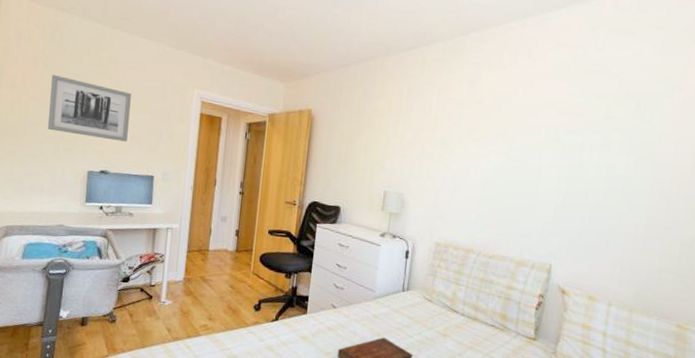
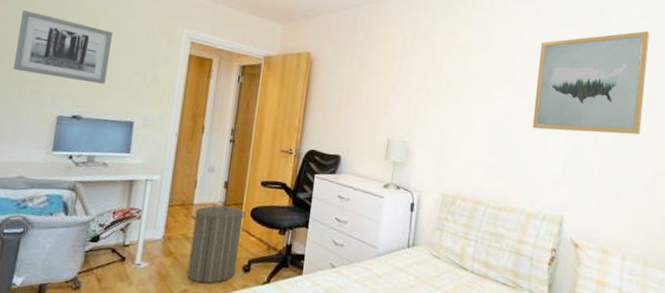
laundry hamper: none [205,247,255,320] -> present [187,201,246,284]
wall art: none [524,82,648,187] -> present [532,30,650,135]

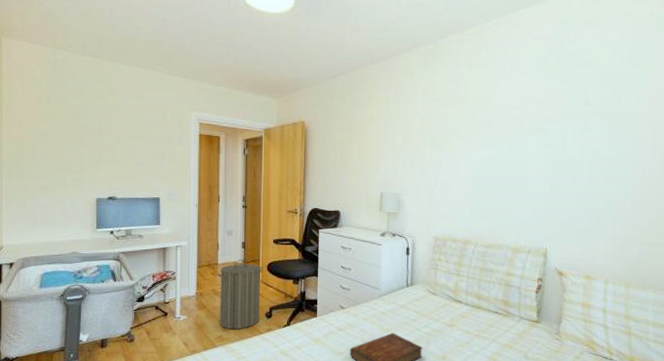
wall art: present [13,10,113,84] -> none [54,110,132,168]
wall art: present [532,30,650,135] -> none [513,67,622,171]

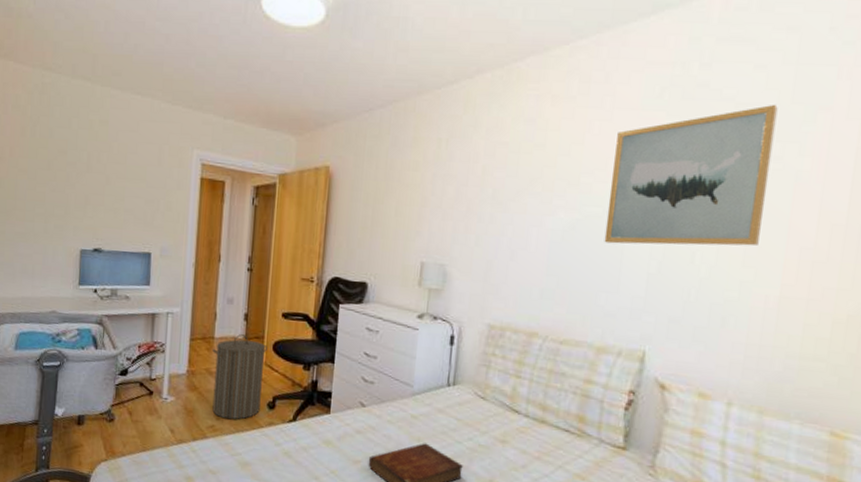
wall art: none [513,67,622,171] -> present [604,104,778,246]

